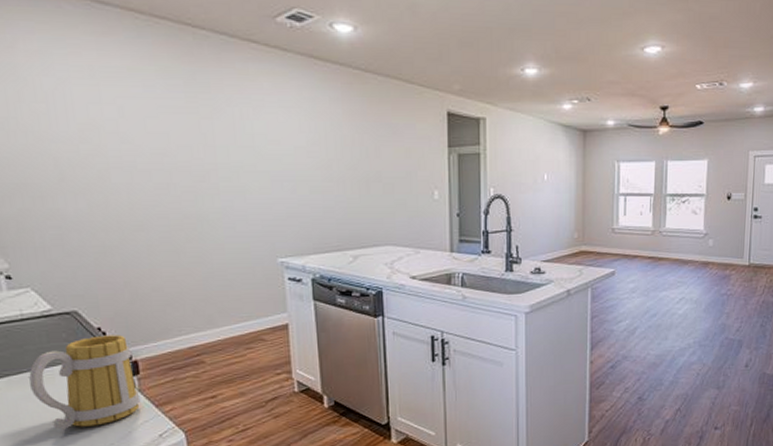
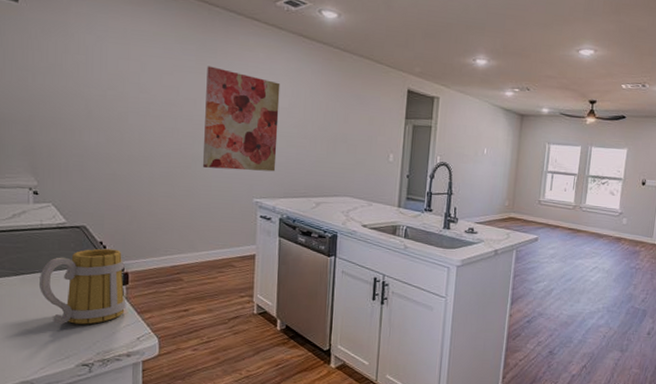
wall art: none [200,104,300,227] -> present [202,66,280,172]

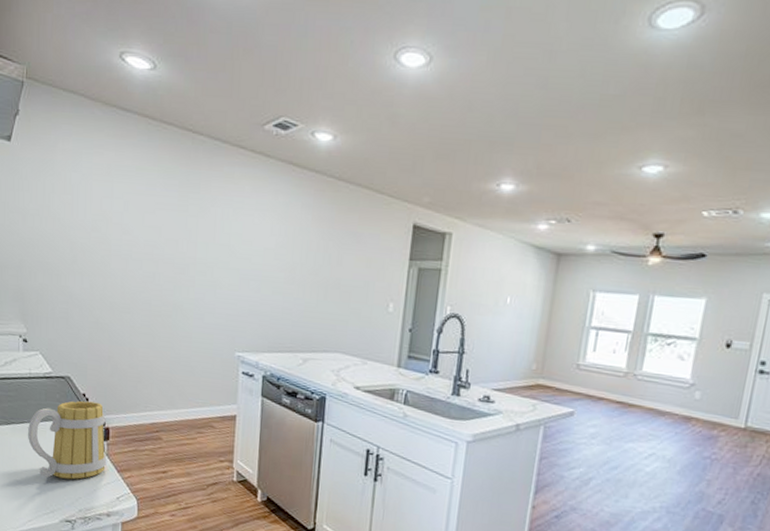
wall art: present [202,66,280,172] -> none [183,202,267,322]

